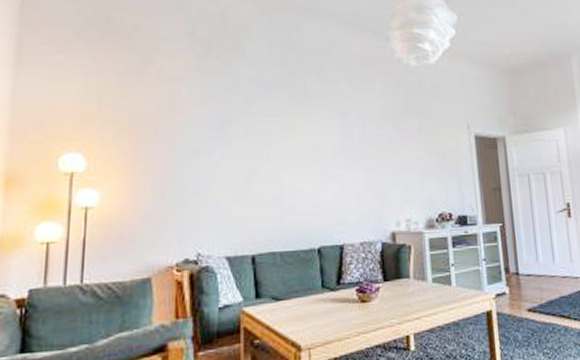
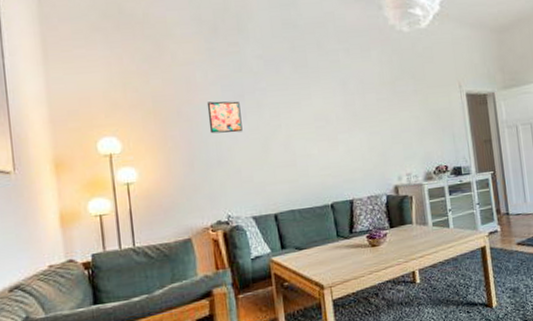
wall art: none [189,123,227,159] -> present [206,101,243,134]

